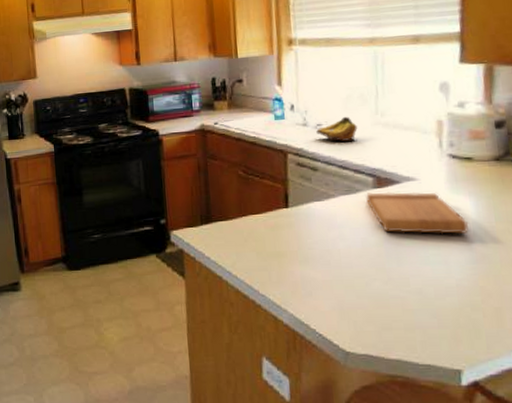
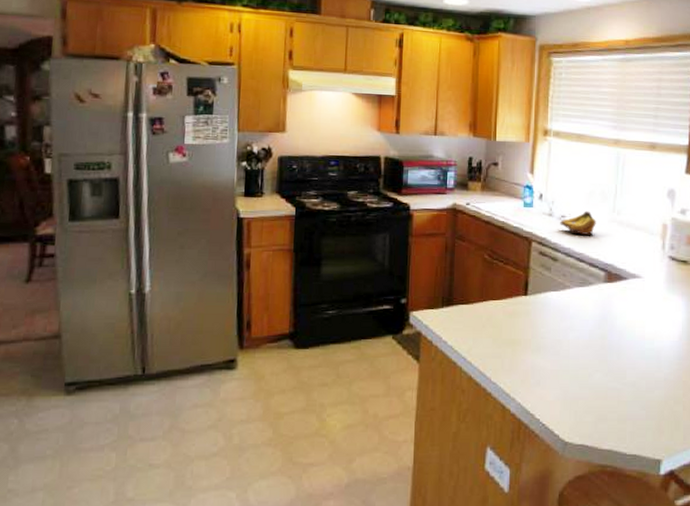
cutting board: present [366,192,469,234] -> none [597,286,679,331]

